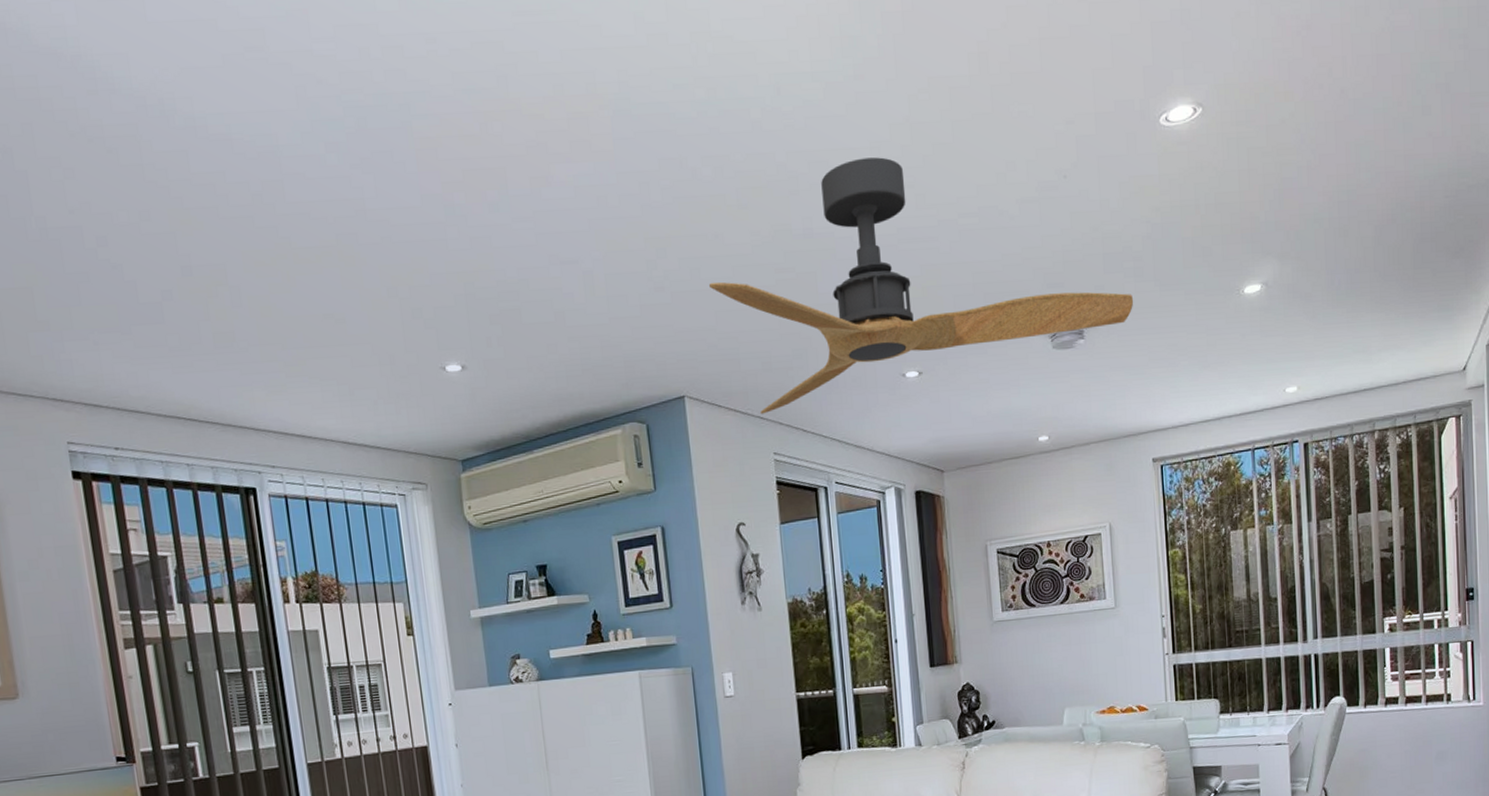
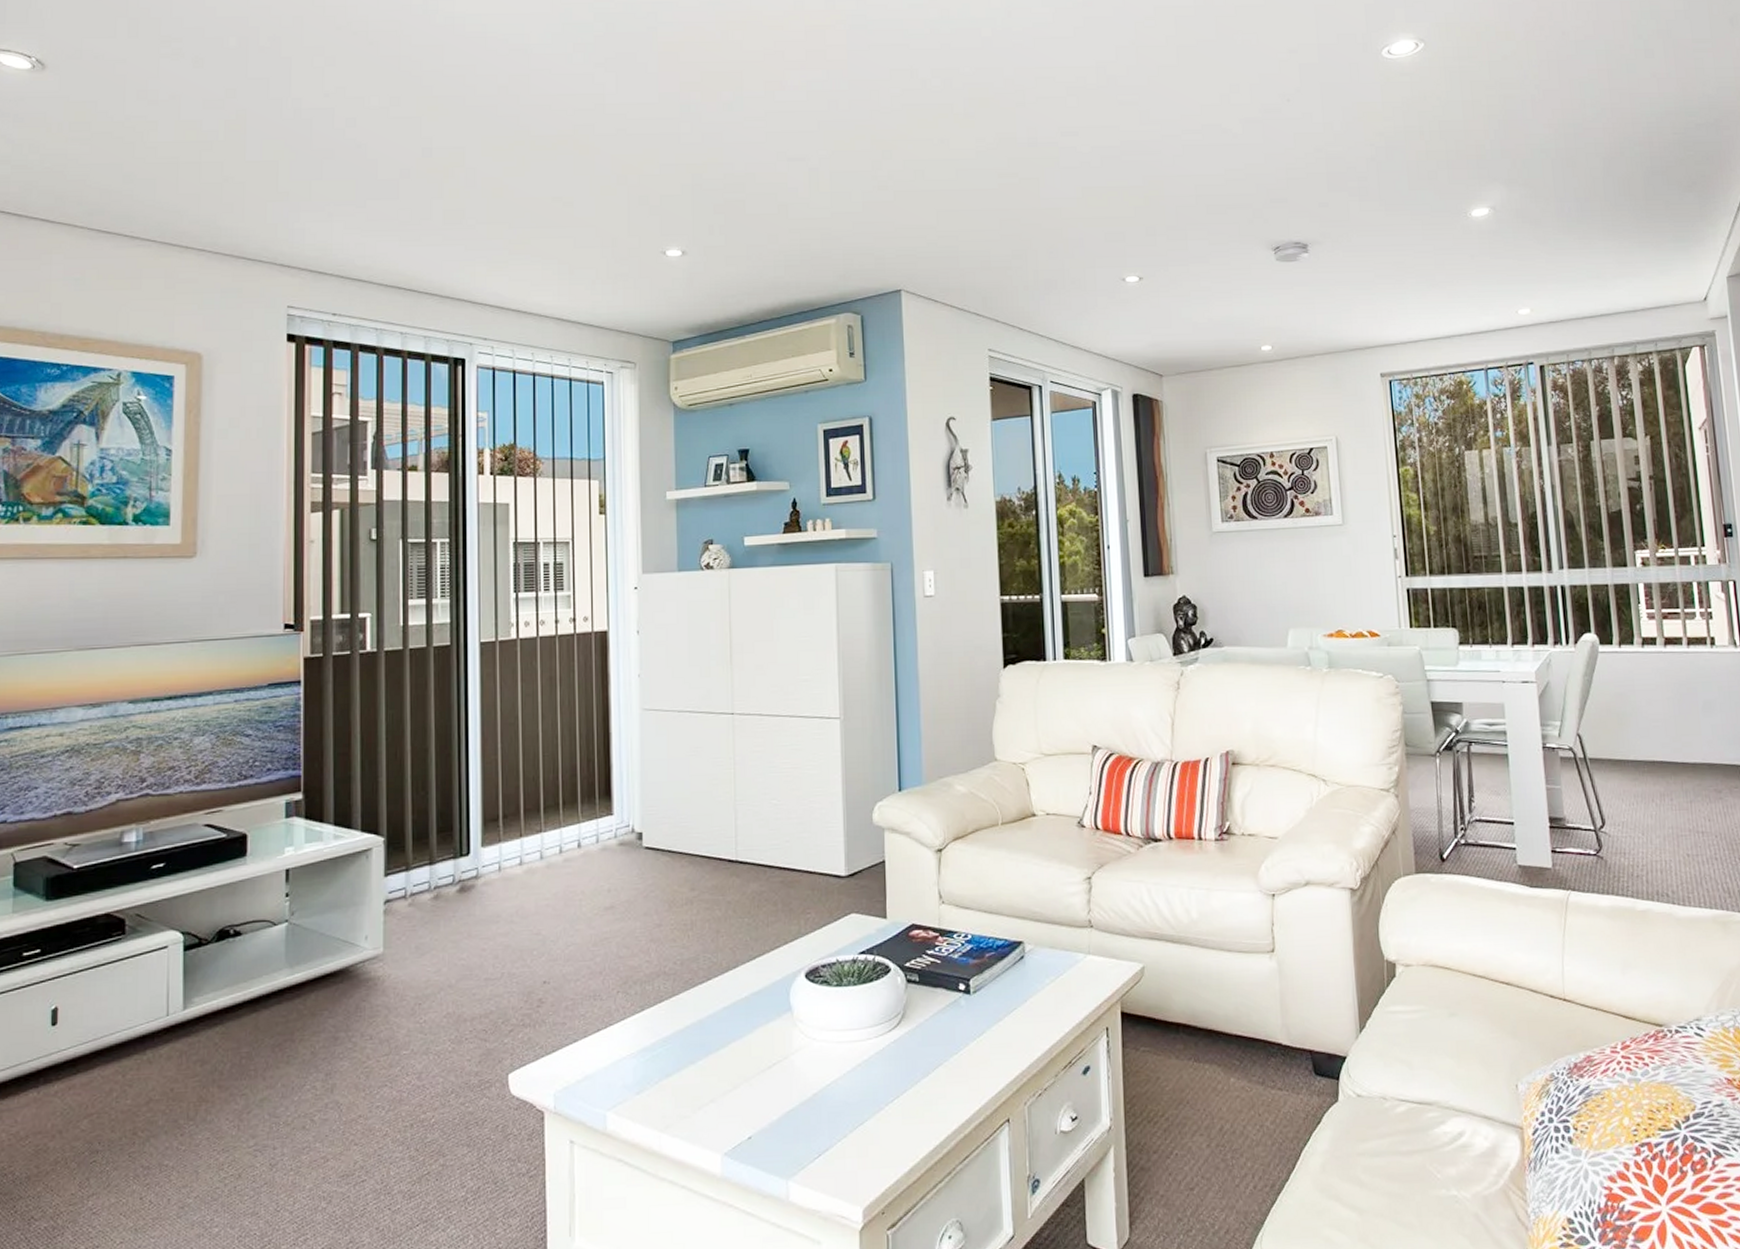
ceiling fan: present [708,157,1134,415] -> none [931,76,1359,311]

